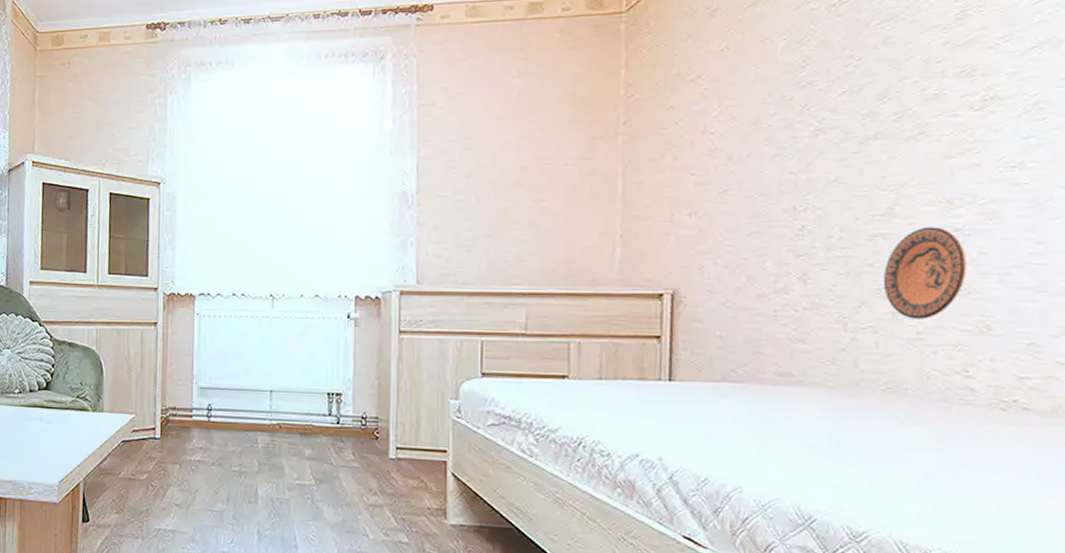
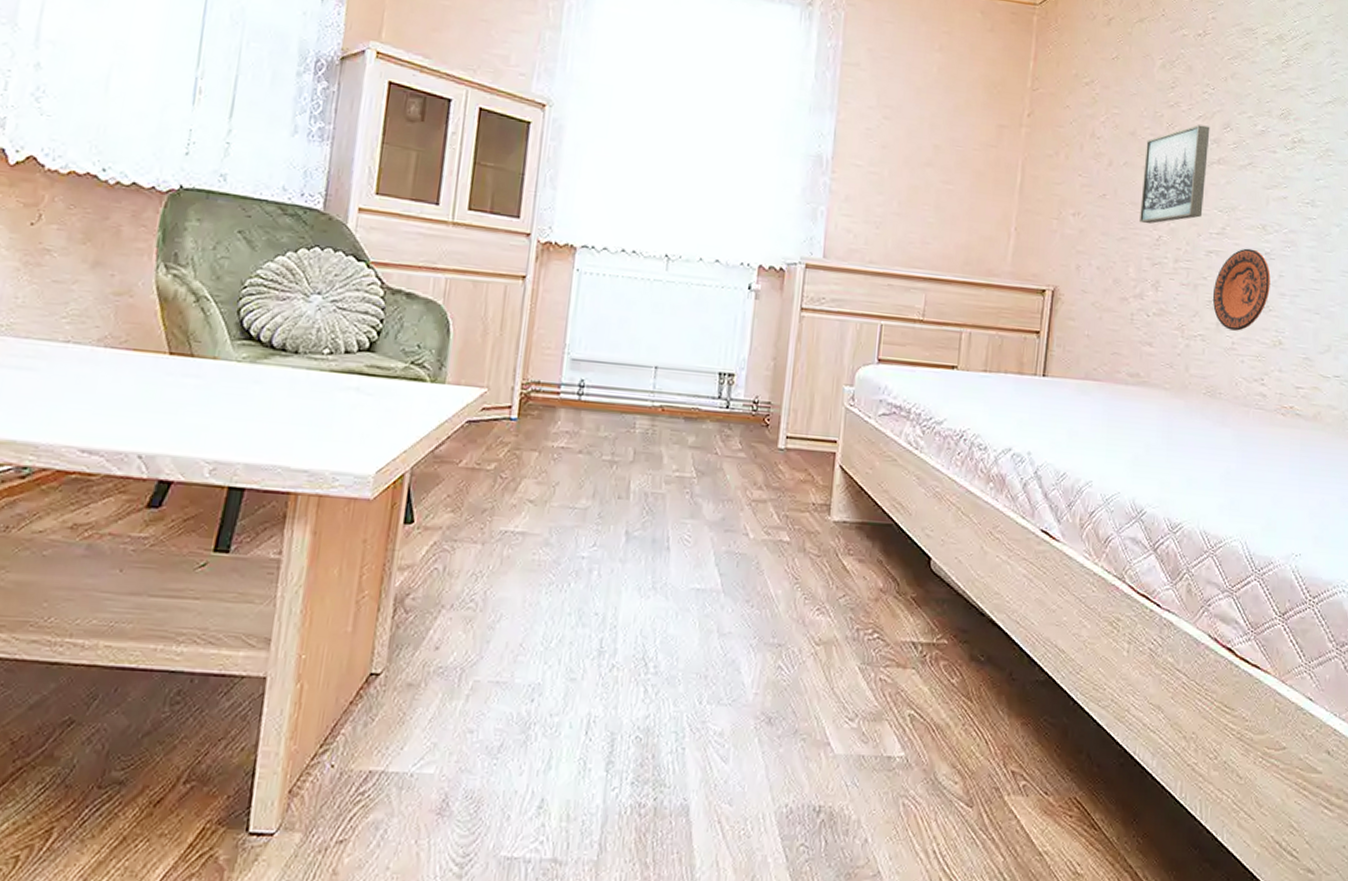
wall art: none [773,100,860,215] -> present [1140,124,1210,224]

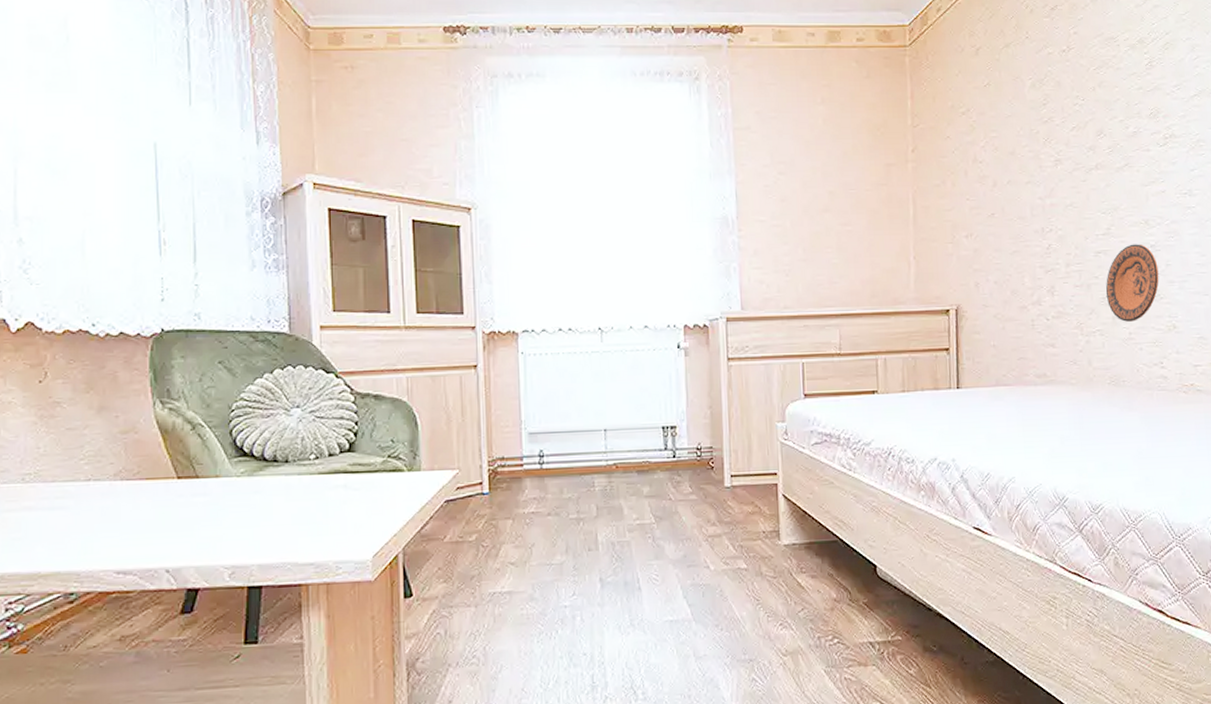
wall art: present [1140,124,1210,224] -> none [1026,135,1087,235]

